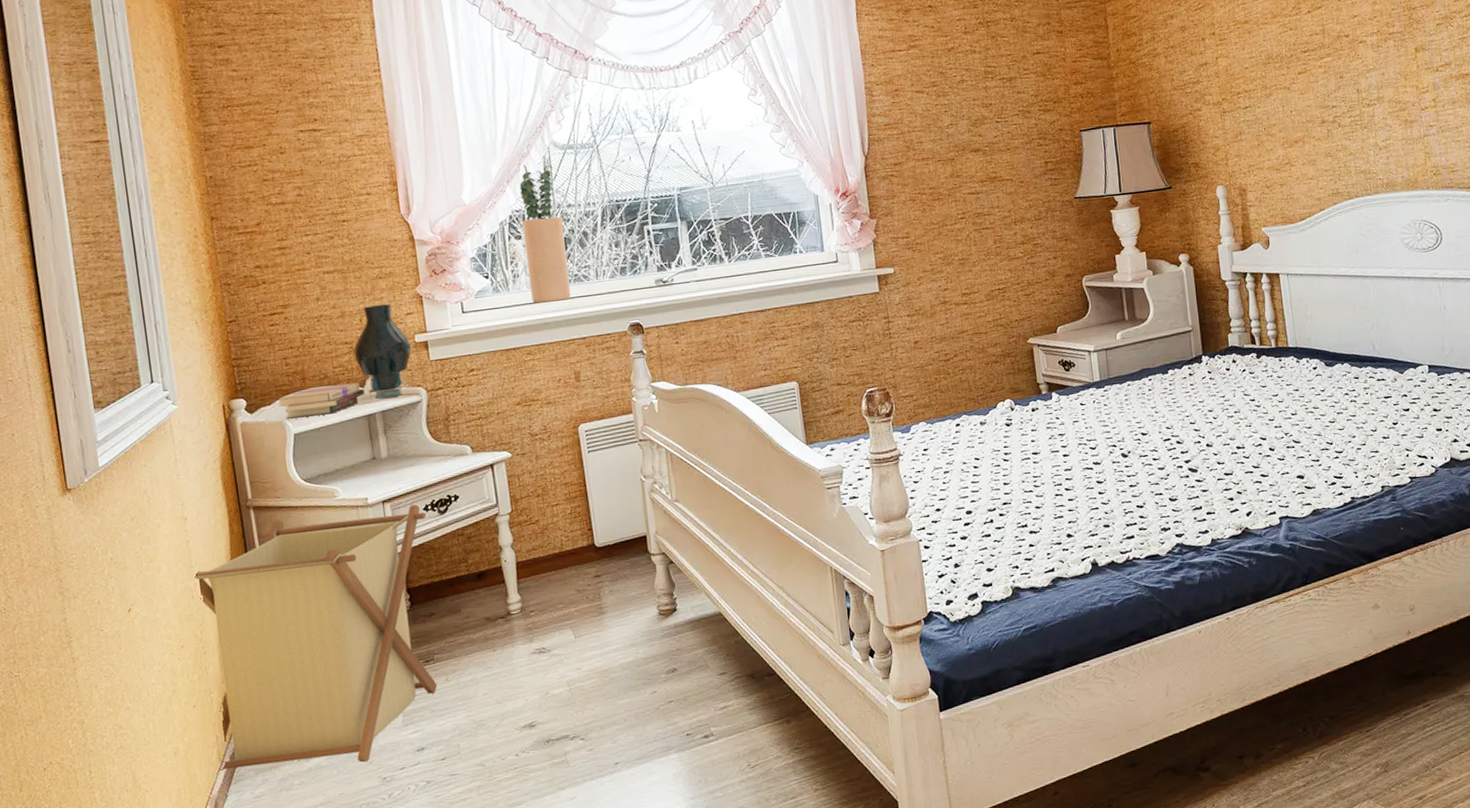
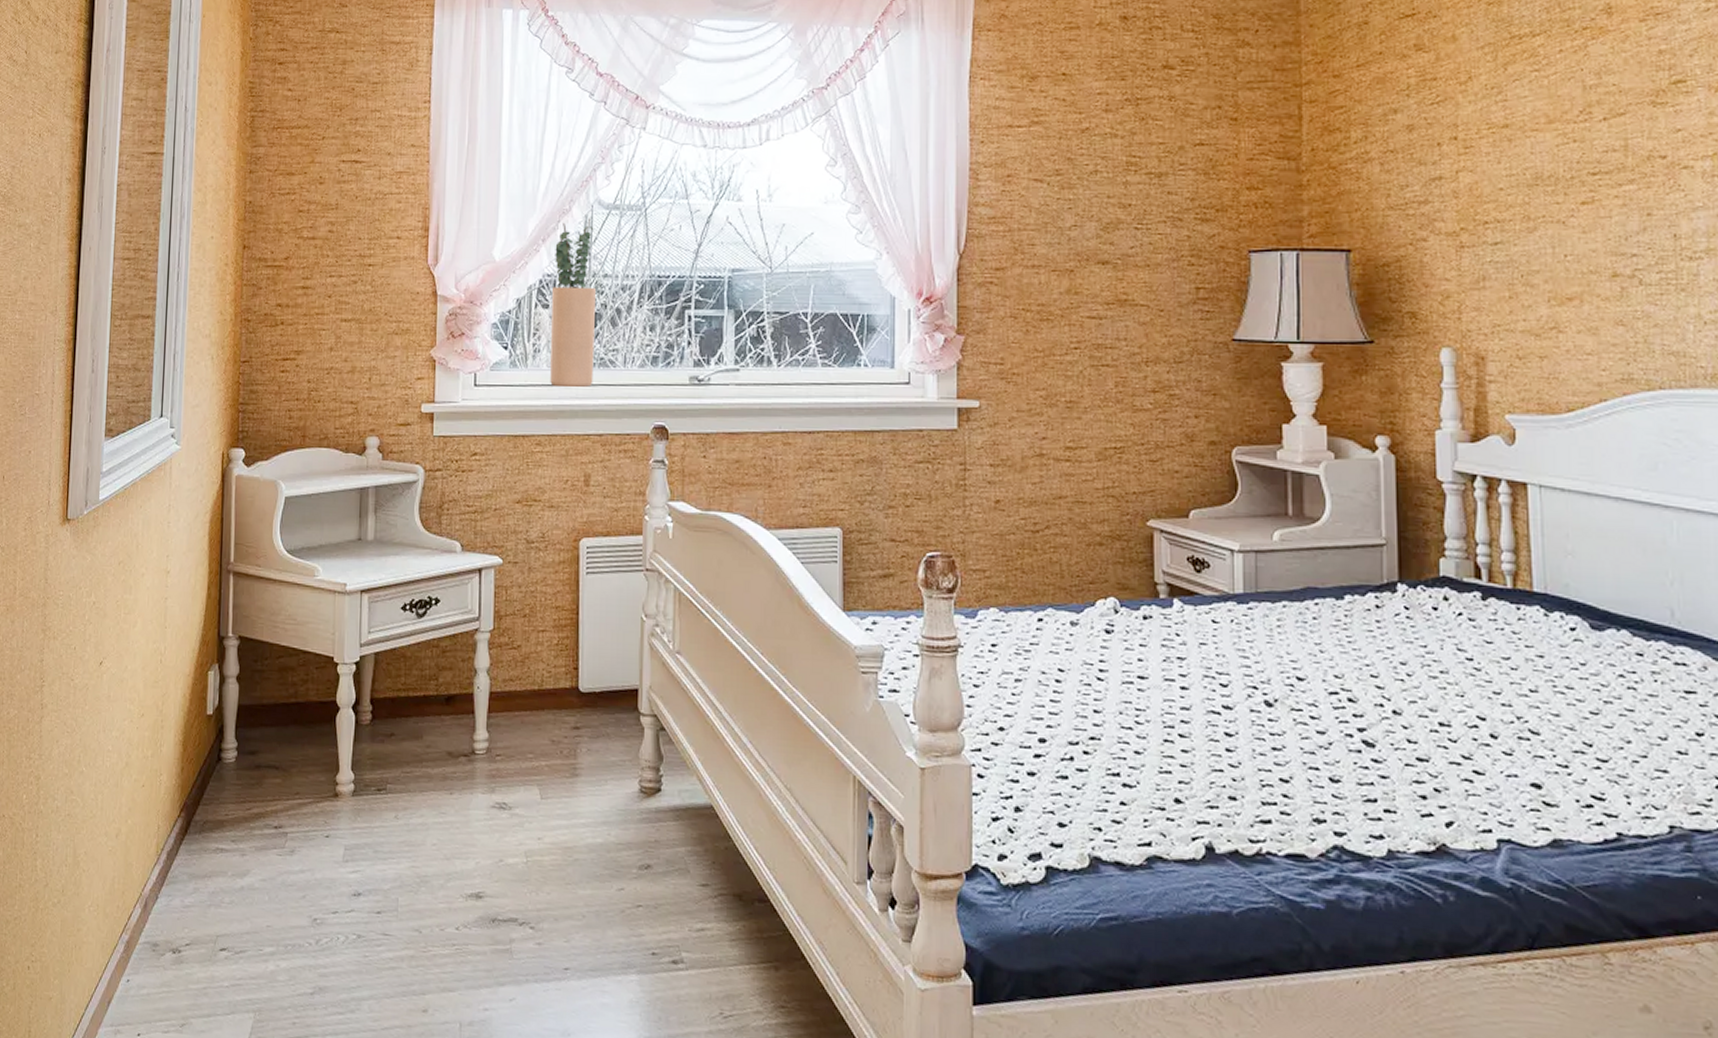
laundry basket: present [194,504,437,771] -> none [156,591,403,895]
books: present [278,382,364,419] -> none [276,447,361,481]
vase: present [353,304,412,400] -> none [357,364,416,473]

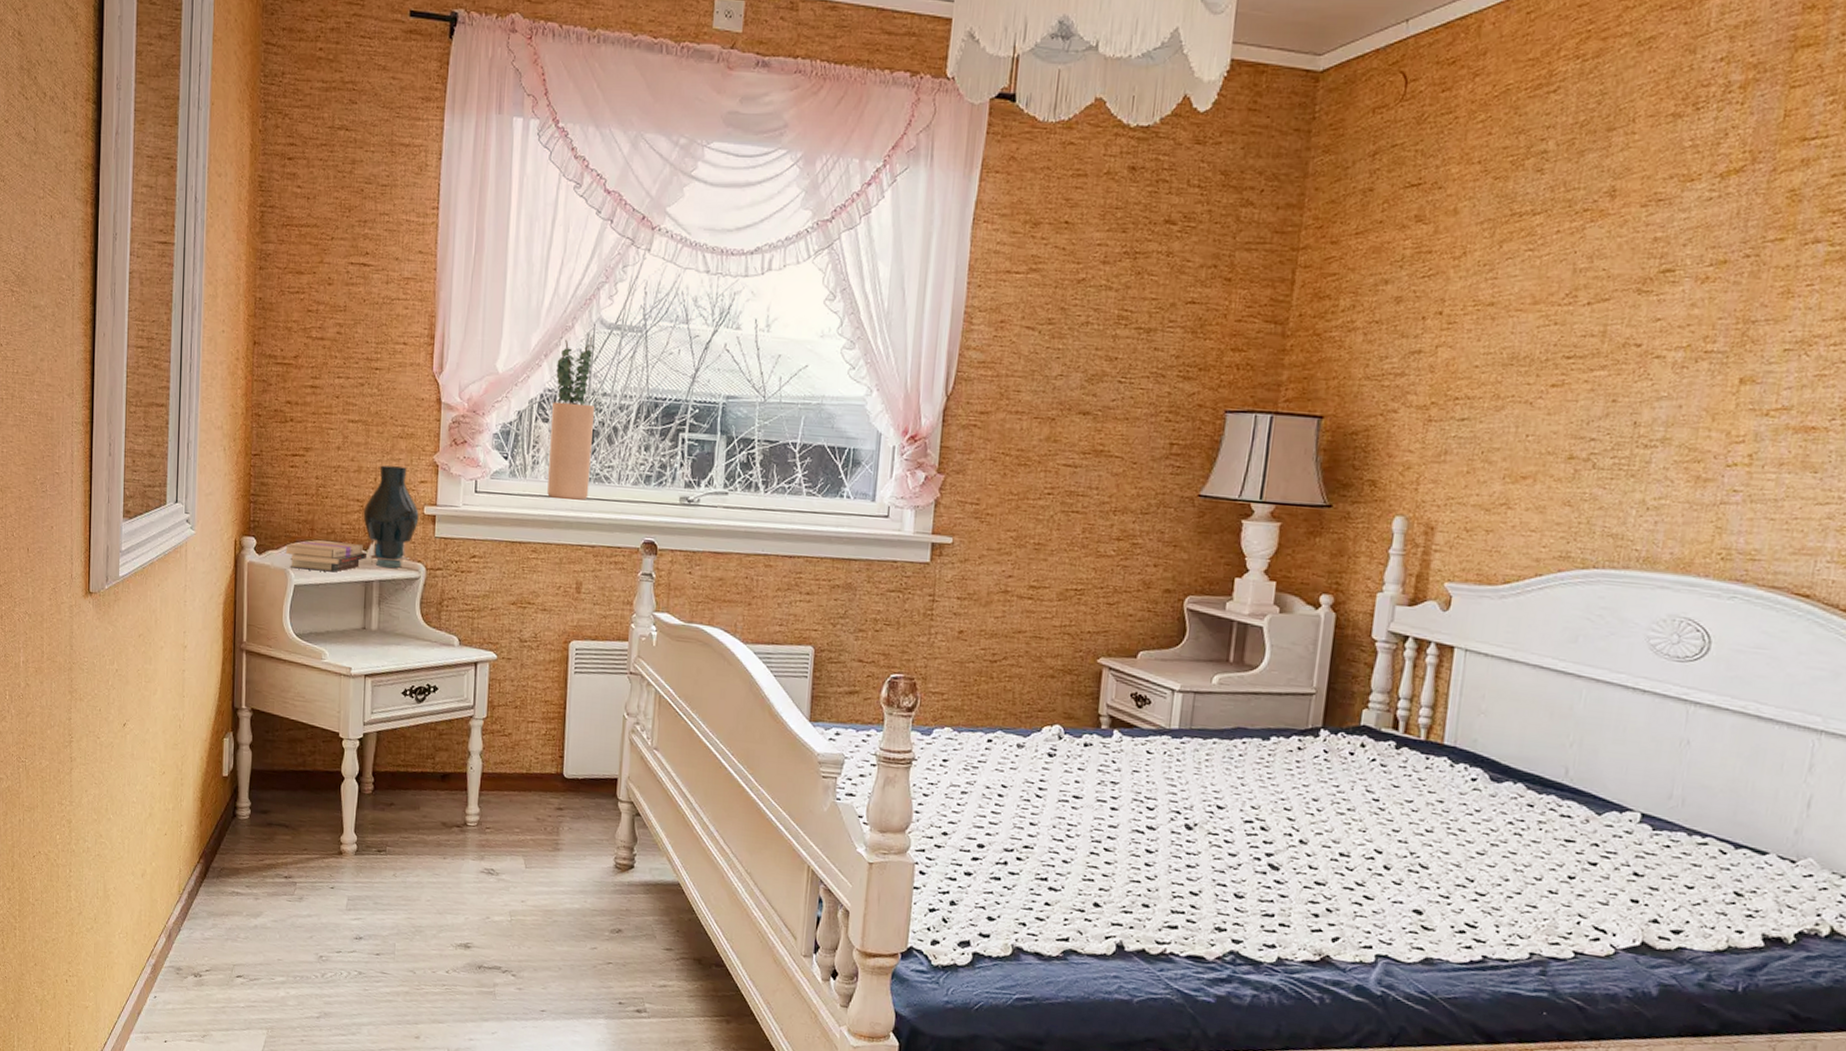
books: none [276,447,361,481] -> present [285,540,366,572]
vase: none [357,364,416,473] -> present [363,465,419,569]

